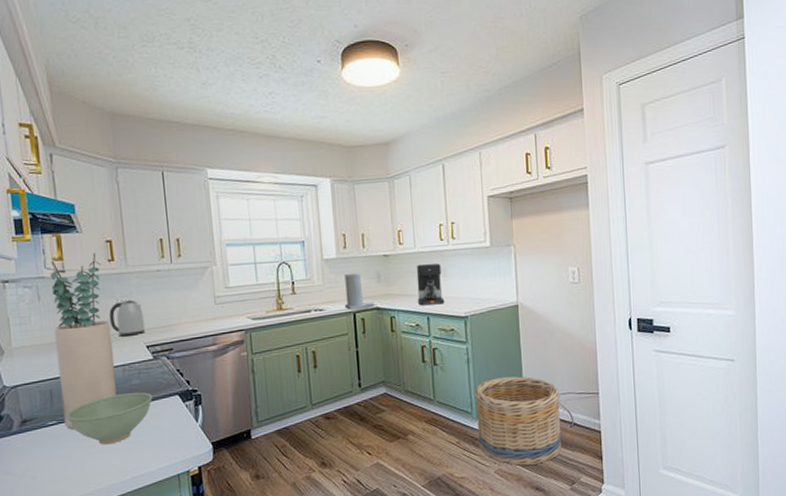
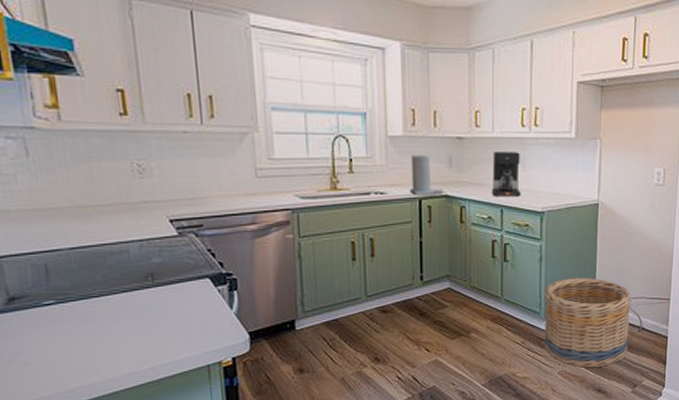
vase: present [50,252,117,430] -> none [41,102,132,312]
bowl: present [66,392,153,445] -> none [67,272,177,330]
kettle: present [109,299,146,337] -> none [121,164,169,207]

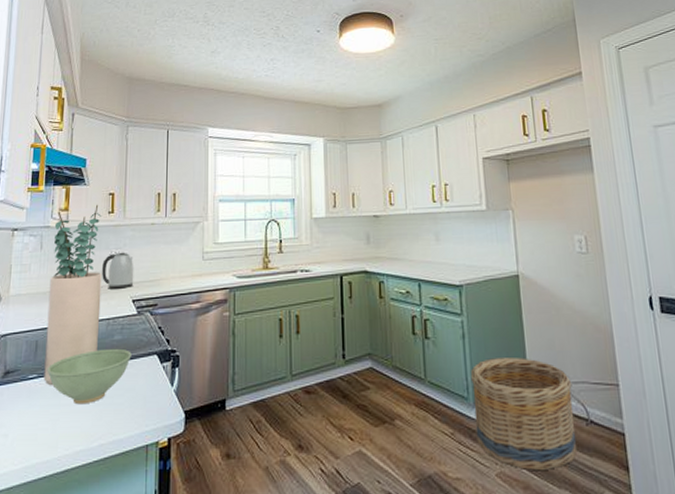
vase: none [41,102,132,312] -> present [44,204,102,386]
bowl: none [67,272,177,330] -> present [47,348,132,405]
kettle: none [121,164,169,207] -> present [102,252,134,289]
paper towel: present [409,154,444,196] -> none [331,233,363,272]
coffee maker: present [491,150,521,197] -> none [407,226,438,271]

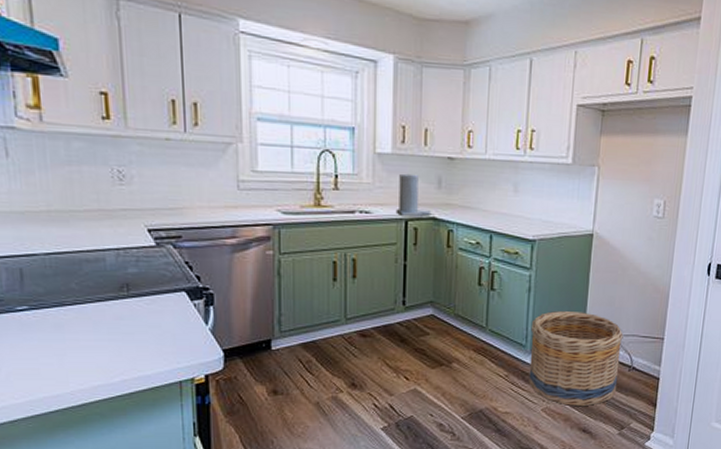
vase: present [44,204,102,386] -> none [22,104,107,319]
bowl: present [47,348,132,405] -> none [40,282,153,340]
kettle: present [102,252,134,289] -> none [101,170,148,215]
paper towel: none [331,233,363,272] -> present [395,173,432,218]

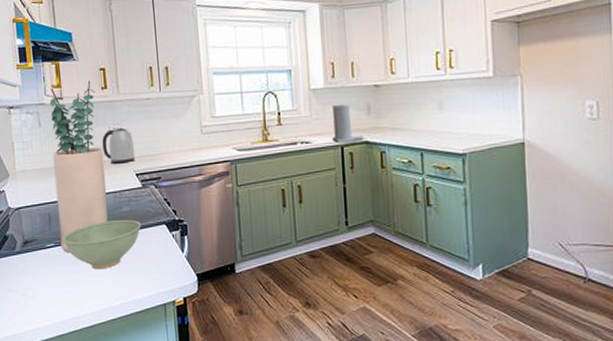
vase: none [22,104,107,319] -> present [49,80,108,254]
bowl: none [40,282,153,340] -> present [62,219,141,270]
kettle: none [101,170,148,215] -> present [102,127,136,164]
basket: present [528,311,624,407] -> none [471,222,574,323]

